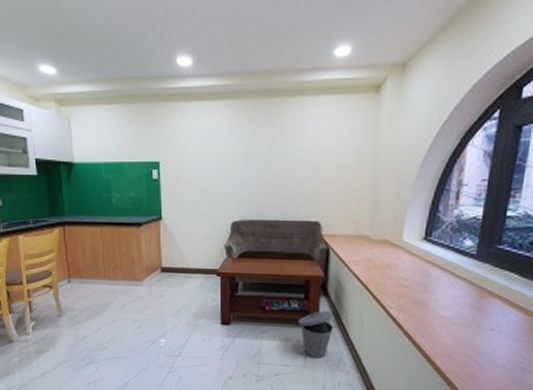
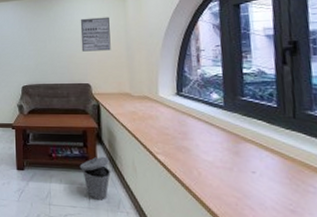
wall art: none [313,132,355,179] -> present [80,17,111,52]

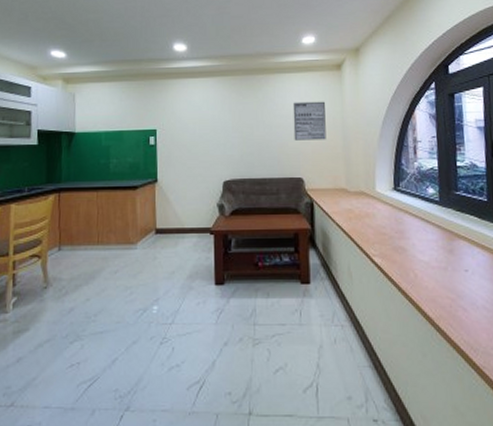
trash can: present [79,157,110,200] -> none [290,264,324,314]

